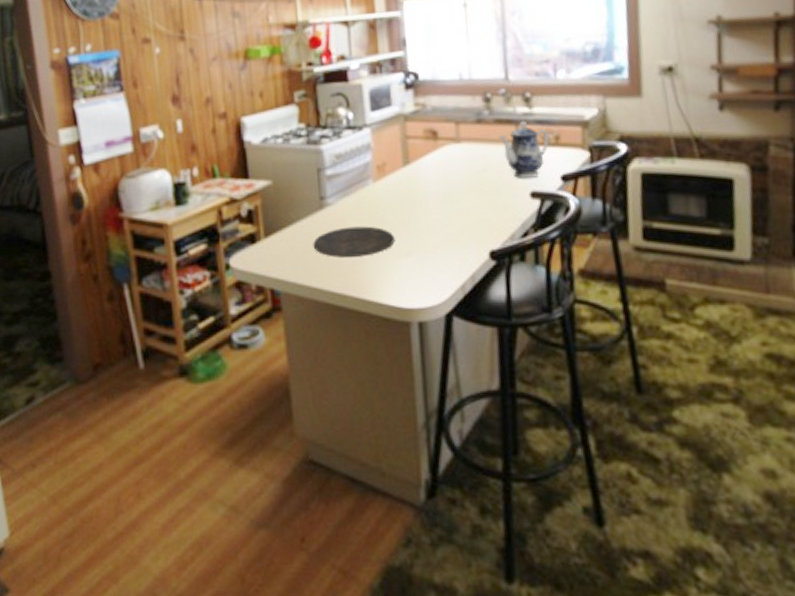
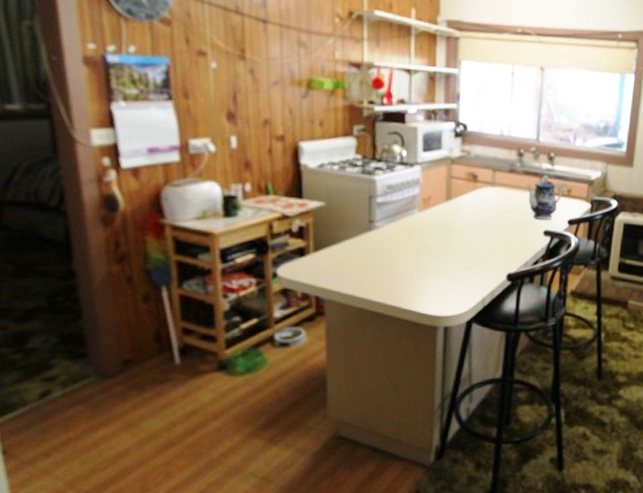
plate: present [313,226,395,258] -> none [359,247,432,274]

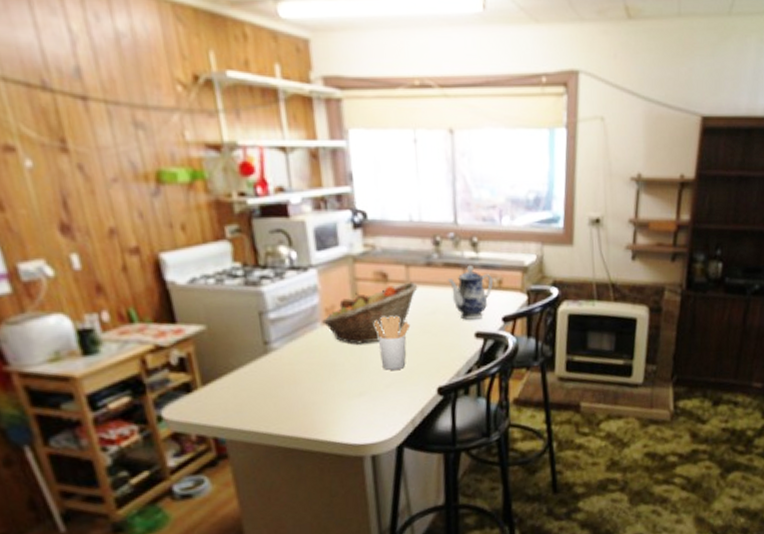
fruit basket: none [419,184,501,231] -> present [322,282,418,344]
utensil holder: none [461,209,491,255] -> present [374,315,411,370]

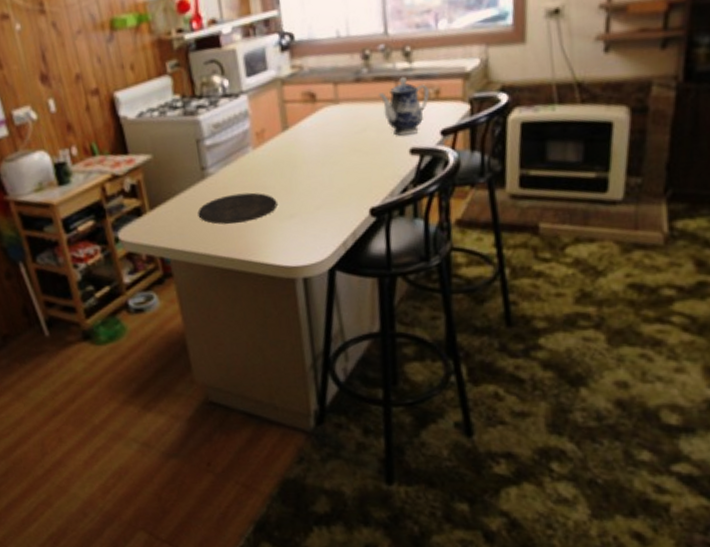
plate: none [259,369,346,402] -> present [197,192,277,225]
fruit basket: present [322,282,418,344] -> none [253,99,347,166]
utensil holder: present [374,315,411,370] -> none [303,135,340,191]

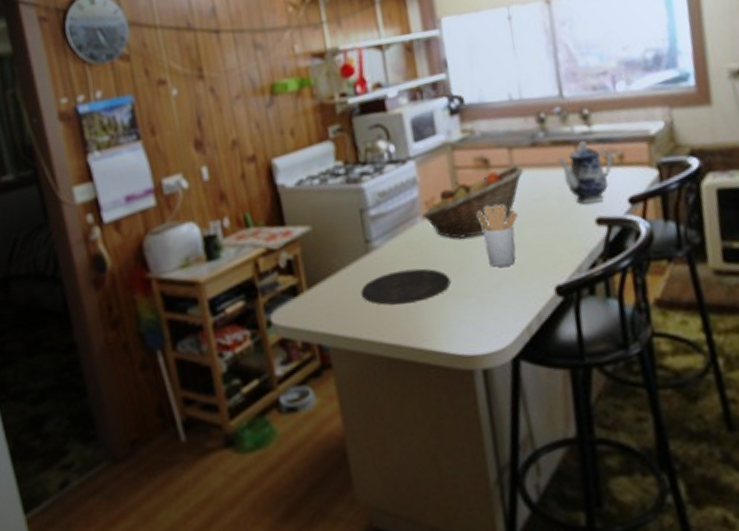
fruit basket: none [253,99,347,166] -> present [422,165,524,239]
utensil holder: none [303,135,340,191] -> present [477,204,518,267]

